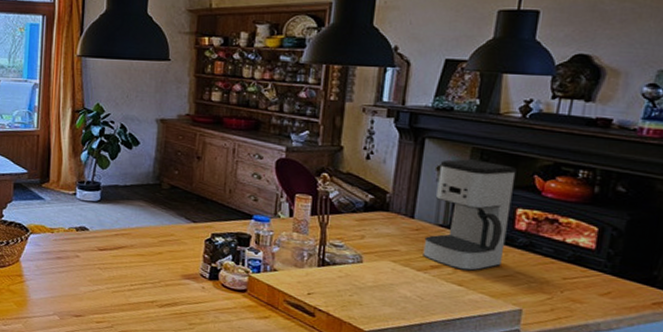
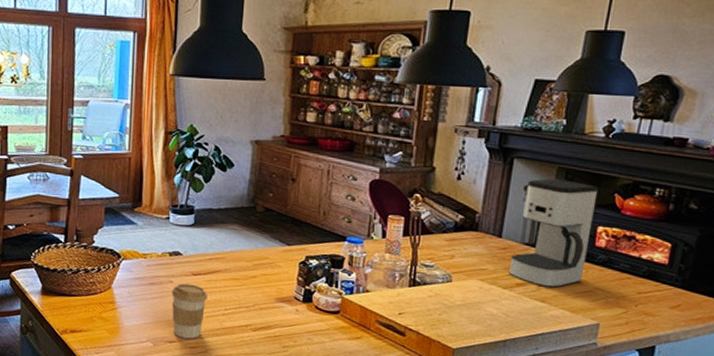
coffee cup: none [78,258,113,314] -> present [172,283,207,339]

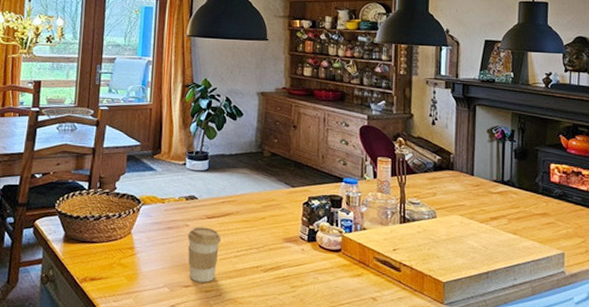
coffee maker: present [509,178,599,289] -> none [483,123,546,221]

